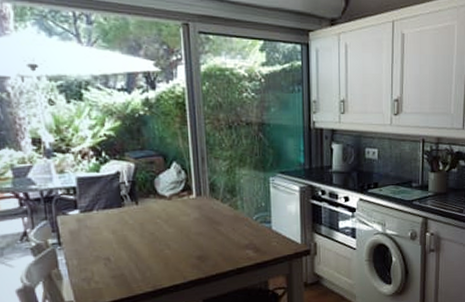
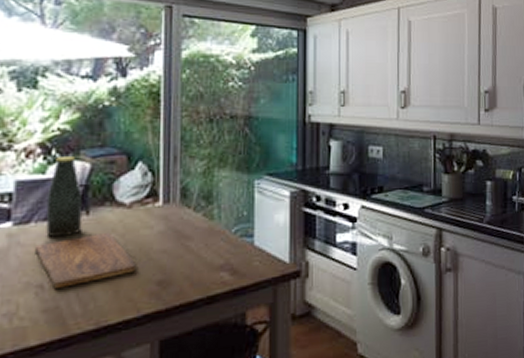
cutting board: none [98,218,180,261] -> present [34,232,137,288]
bottle: none [102,158,134,222] -> present [46,157,83,237]

